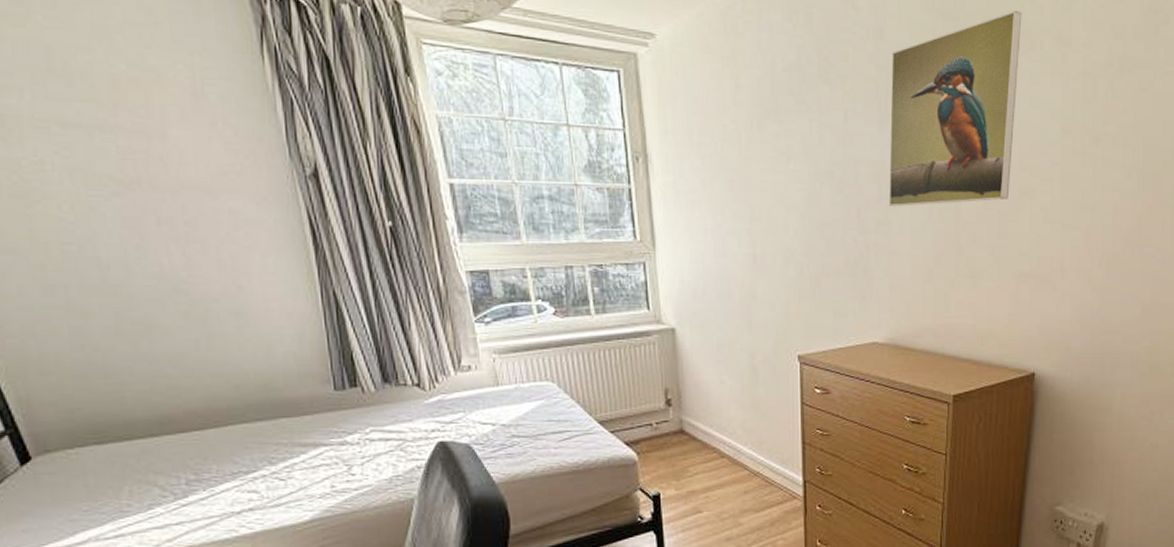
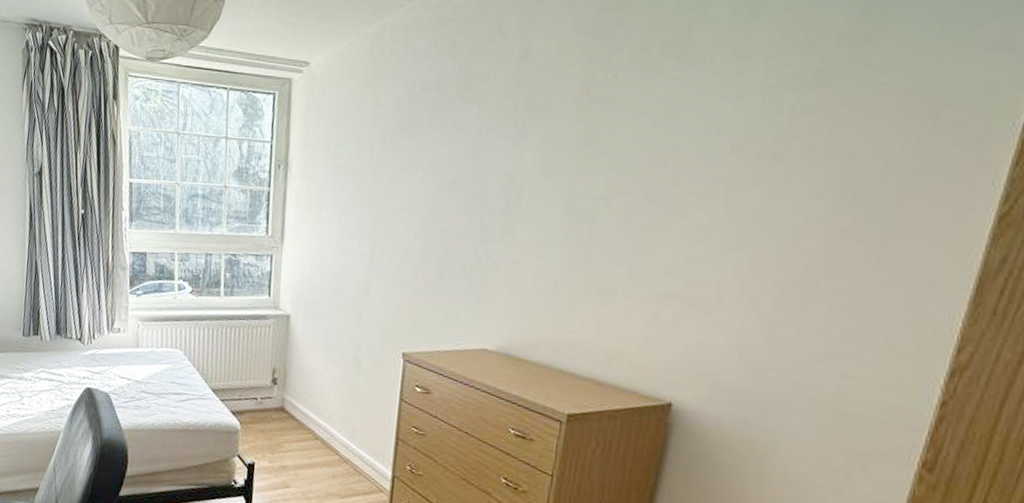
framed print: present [888,10,1022,207] -> none [515,25,690,218]

